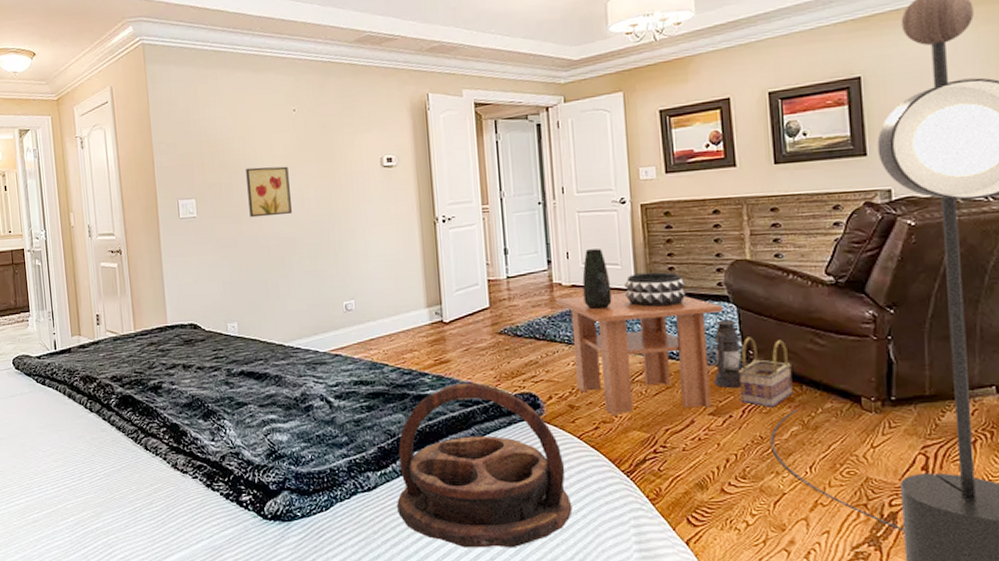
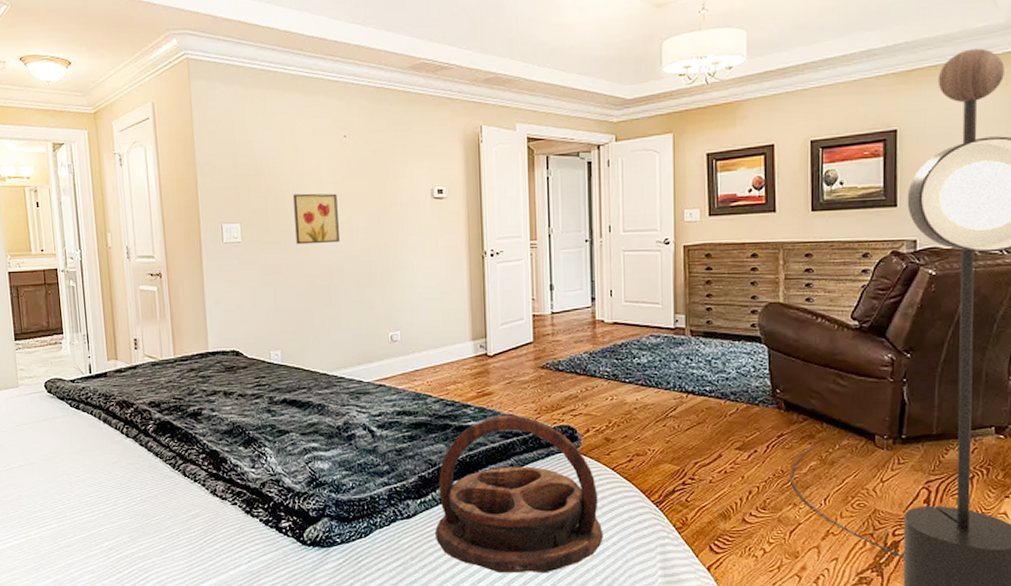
coffee table: present [556,292,723,416] -> none [598,330,755,450]
vase: present [582,249,612,310] -> none [624,288,651,347]
decorative bowl: present [623,272,686,307] -> none [663,312,722,346]
lantern: present [707,319,742,389] -> none [737,359,769,425]
basket: present [738,337,793,407] -> none [765,376,814,443]

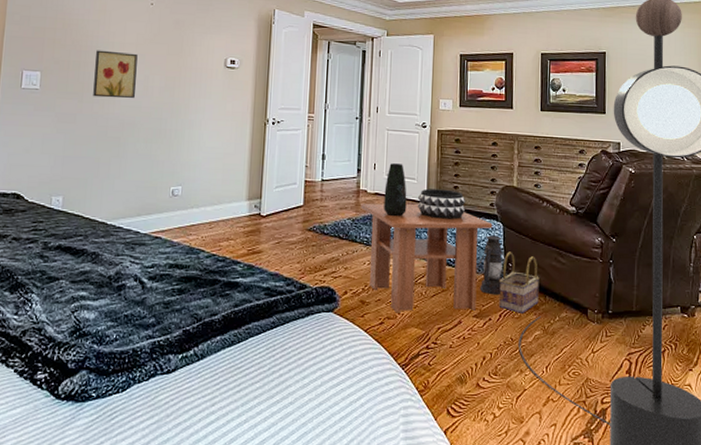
serving tray: present [435,414,603,573] -> none [193,273,353,434]
coffee table: none [598,330,755,450] -> present [361,203,493,313]
vase: none [624,288,651,347] -> present [383,163,407,217]
decorative bowl: none [663,312,722,346] -> present [417,188,466,219]
lantern: none [737,359,769,425] -> present [476,235,503,296]
basket: none [765,376,814,443] -> present [499,251,539,313]

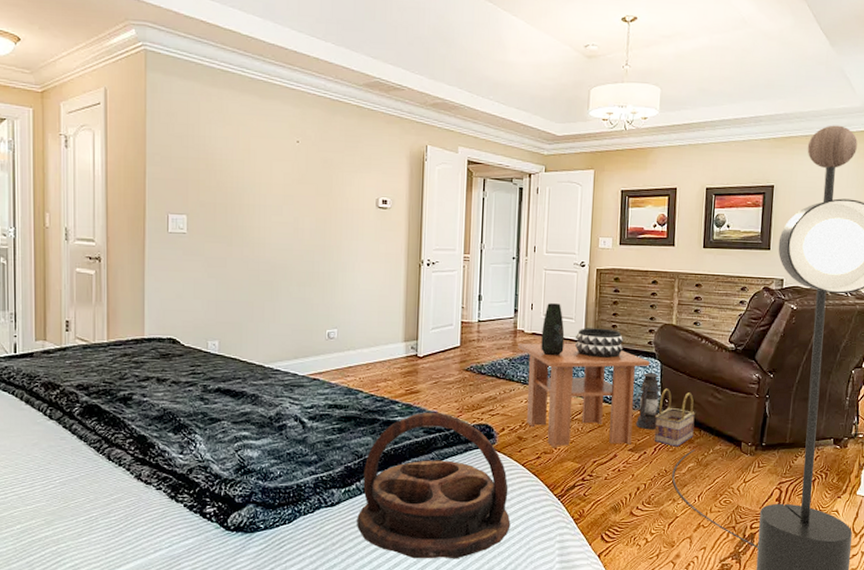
wall art: present [93,50,138,99] -> none [242,191,286,242]
serving tray: none [193,273,353,434] -> present [357,412,511,559]

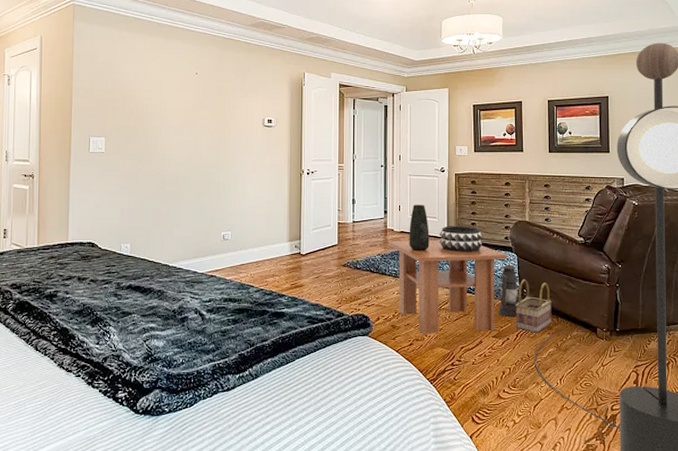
serving tray: present [357,412,511,559] -> none [250,303,388,440]

